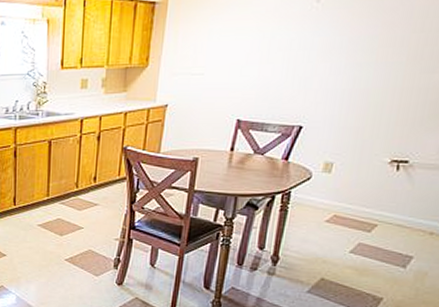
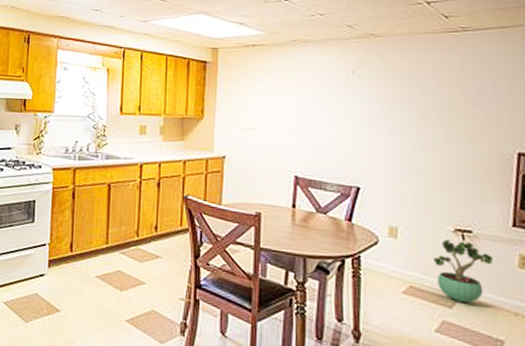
potted plant: none [361,171,423,227] -> present [434,239,493,304]

